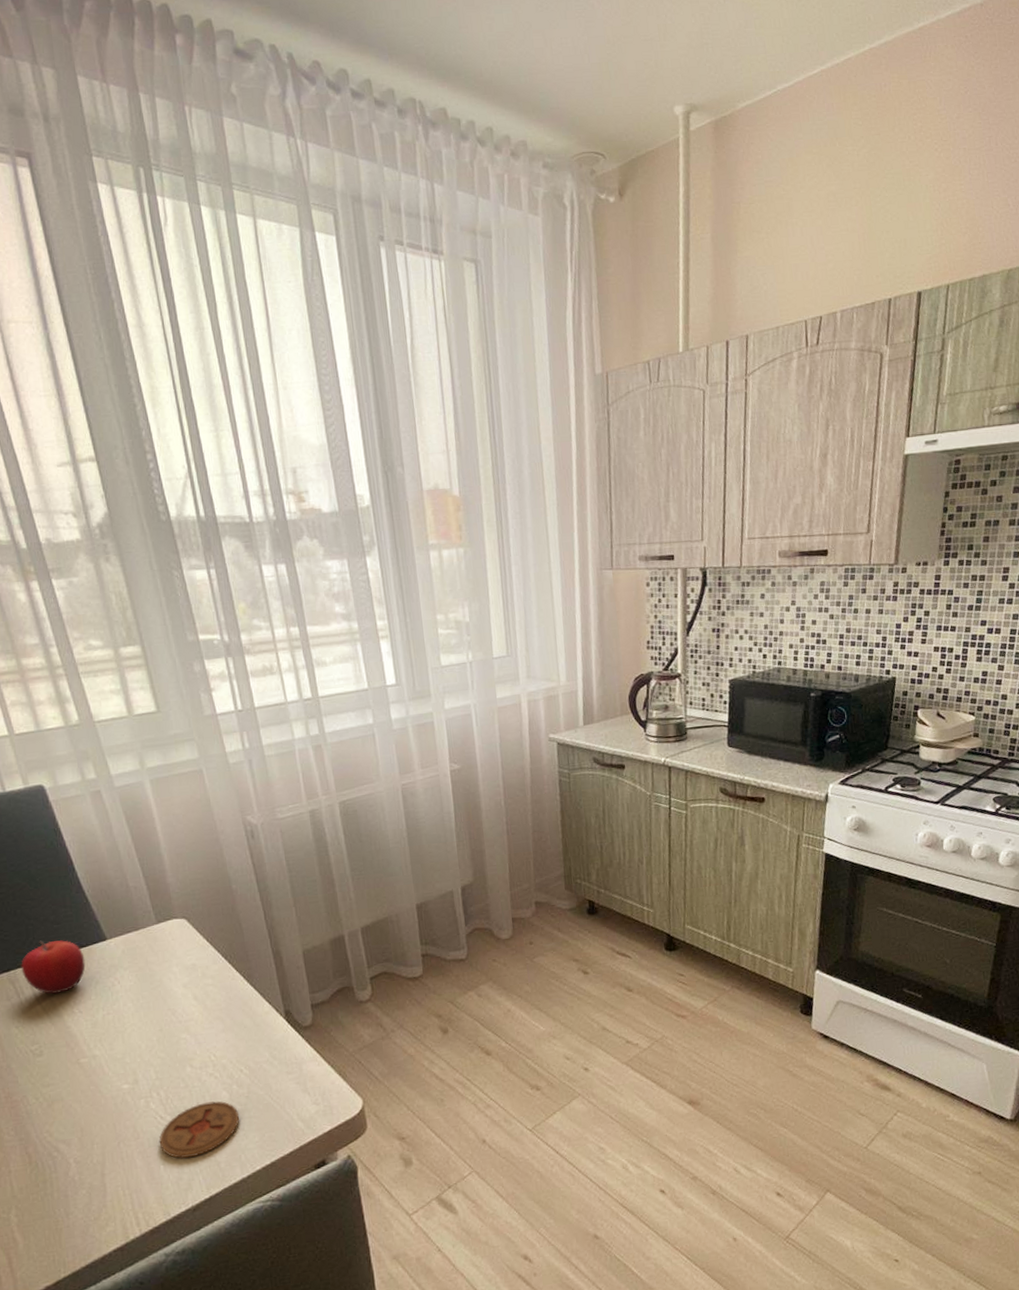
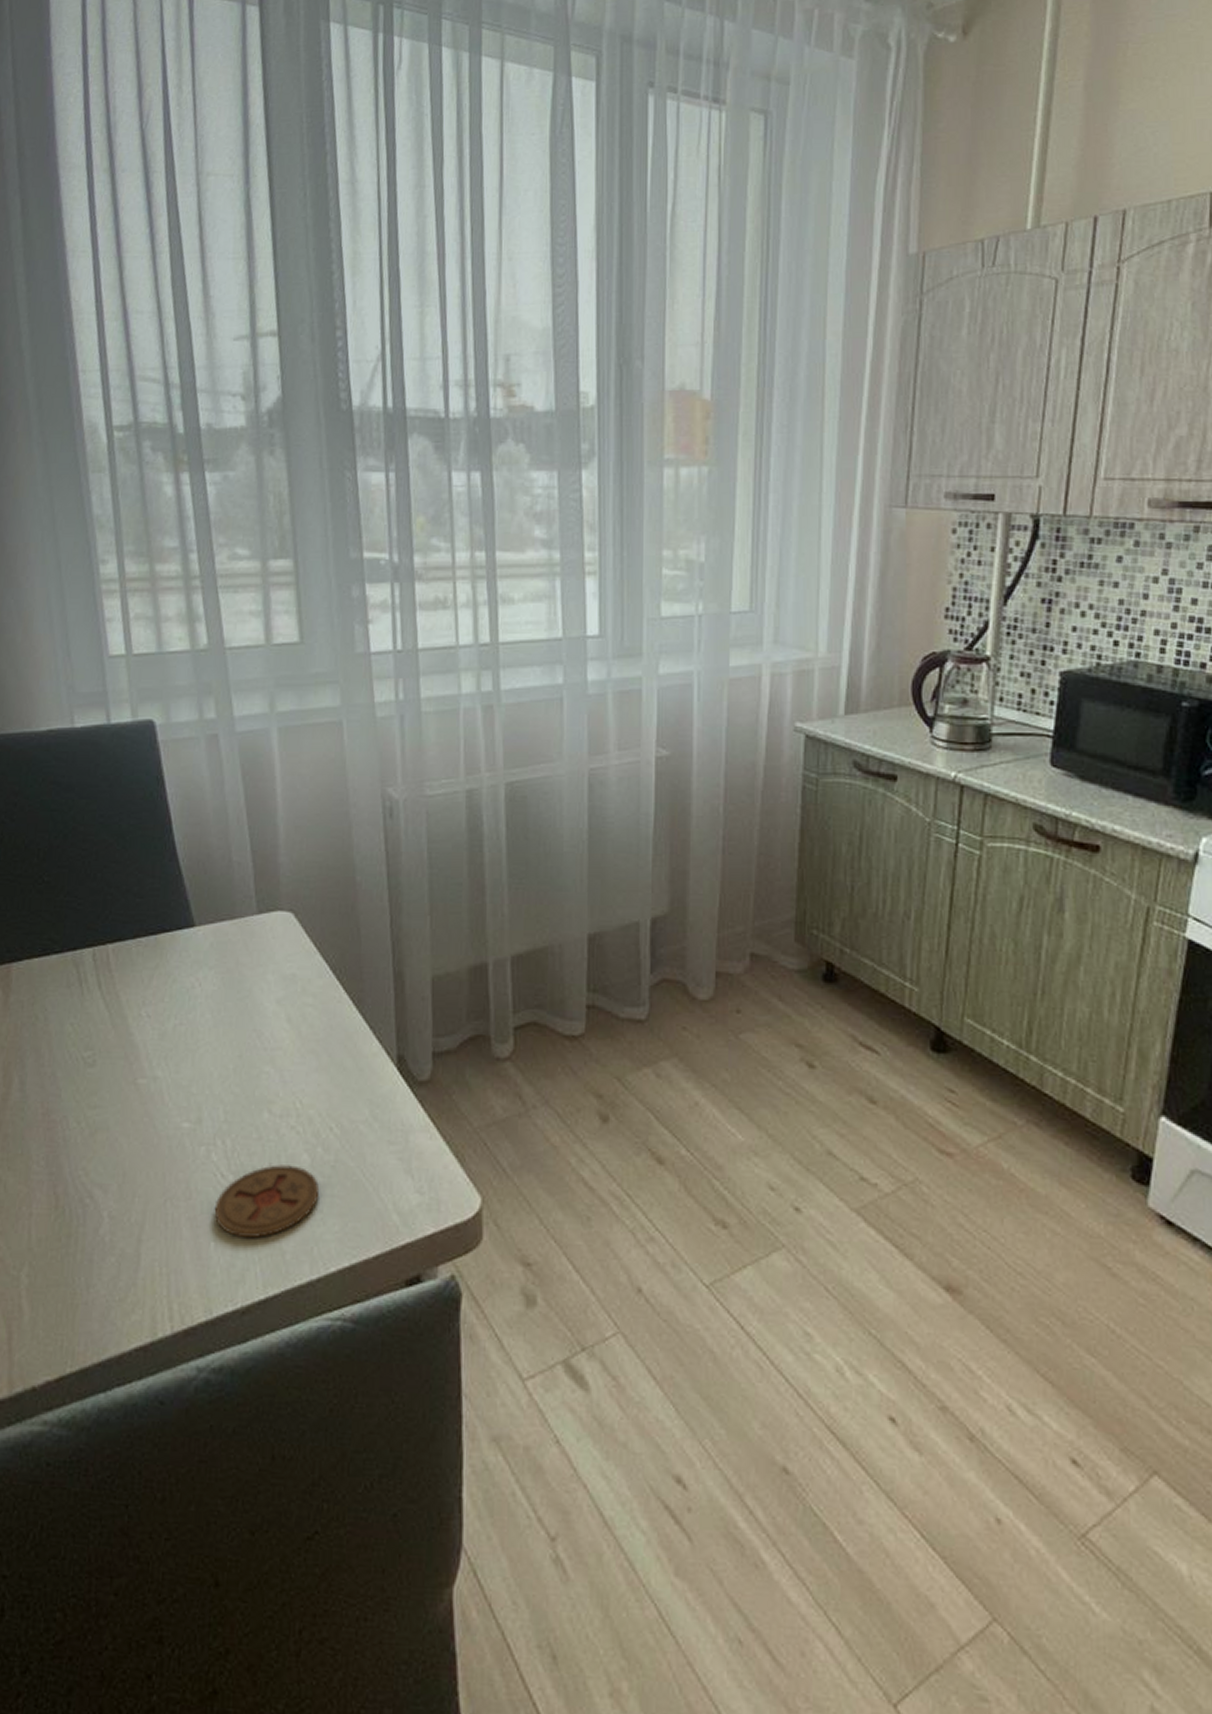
fruit: present [21,940,86,995] -> none [89,916,165,989]

